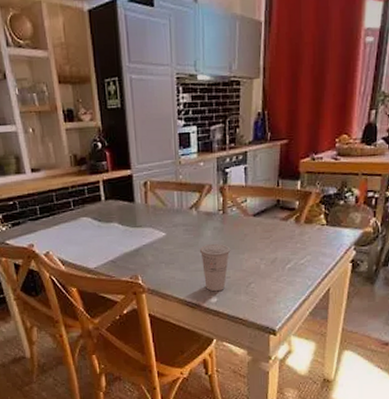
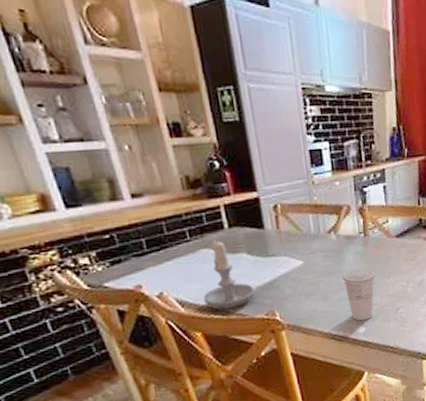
candle: none [80,209,122,270] -> present [203,239,255,310]

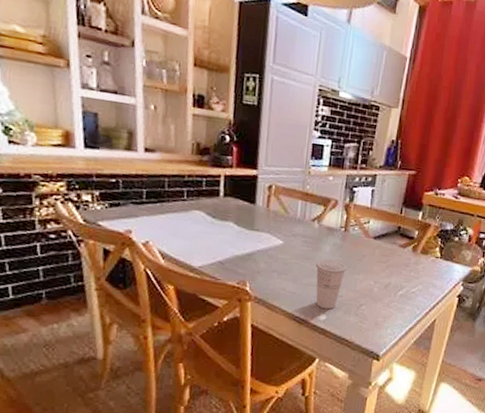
candle: present [203,239,255,310] -> none [183,204,233,270]

